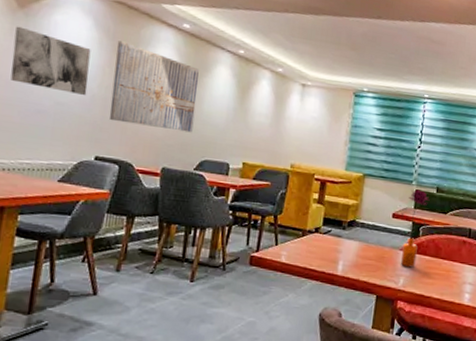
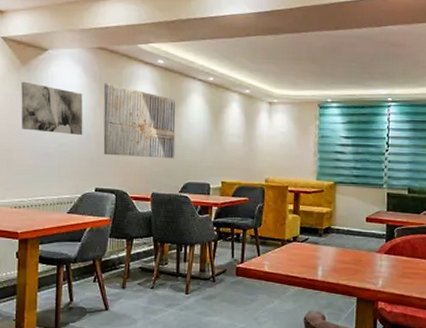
flower: present [401,189,430,268] -> none [375,192,402,269]

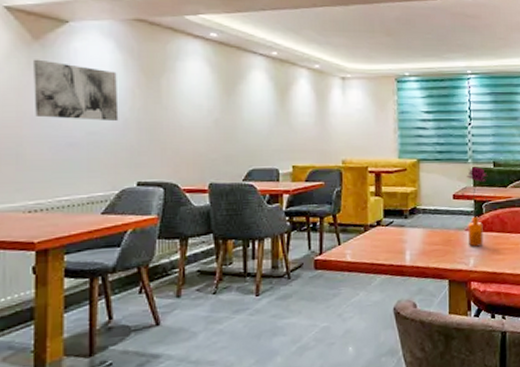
wall art: present [103,83,176,159] -> none [143,60,236,144]
flower: none [375,192,402,269] -> present [462,167,489,247]

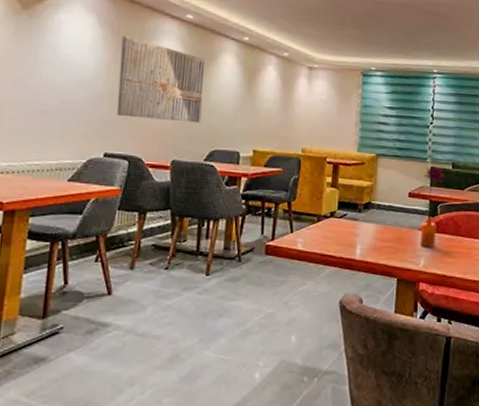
wall art: present [34,59,119,121] -> none [17,28,96,92]
wall art: none [143,60,236,144] -> present [116,36,205,123]

